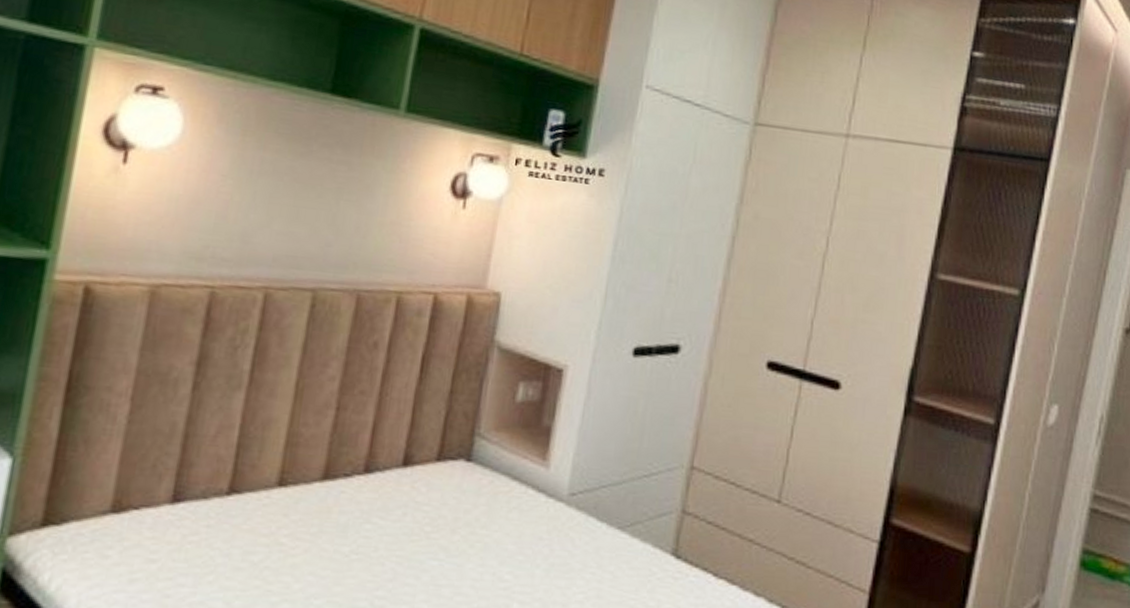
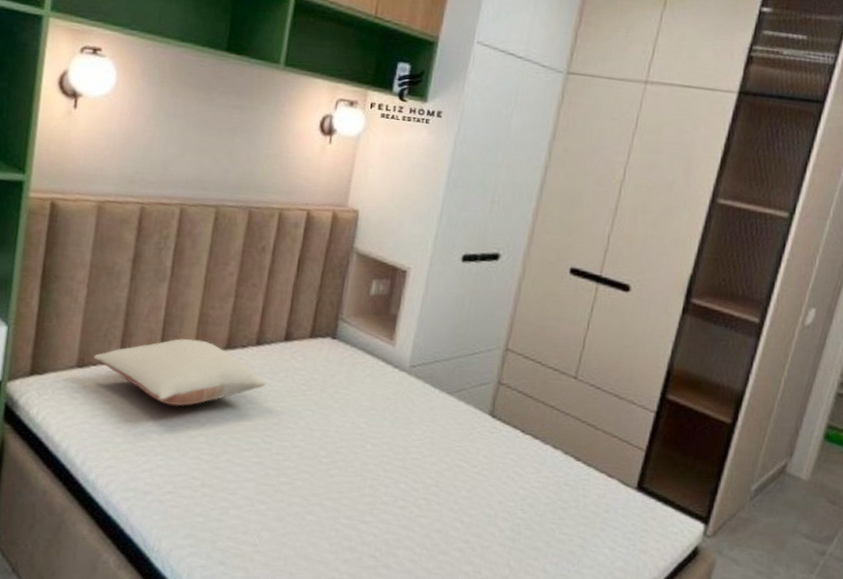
pillow: none [135,467,376,562] -> present [93,338,266,406]

